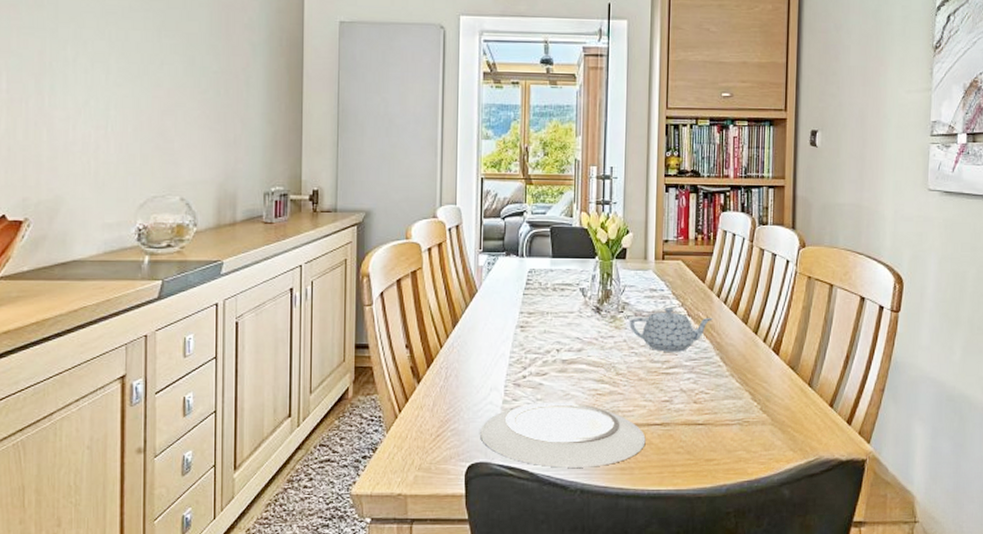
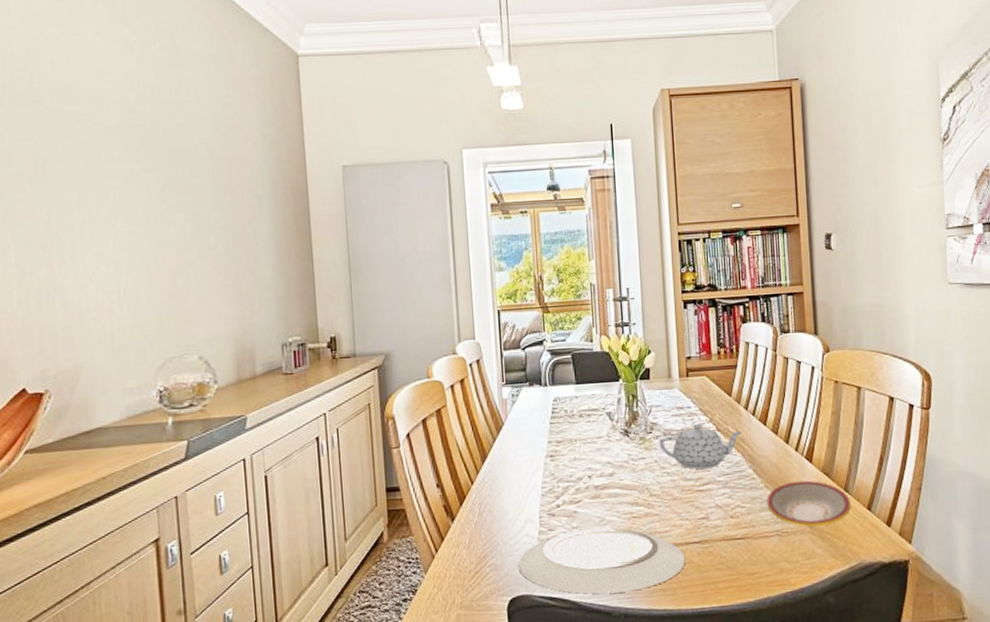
plate: none [731,372,813,418] -> present [767,480,851,527]

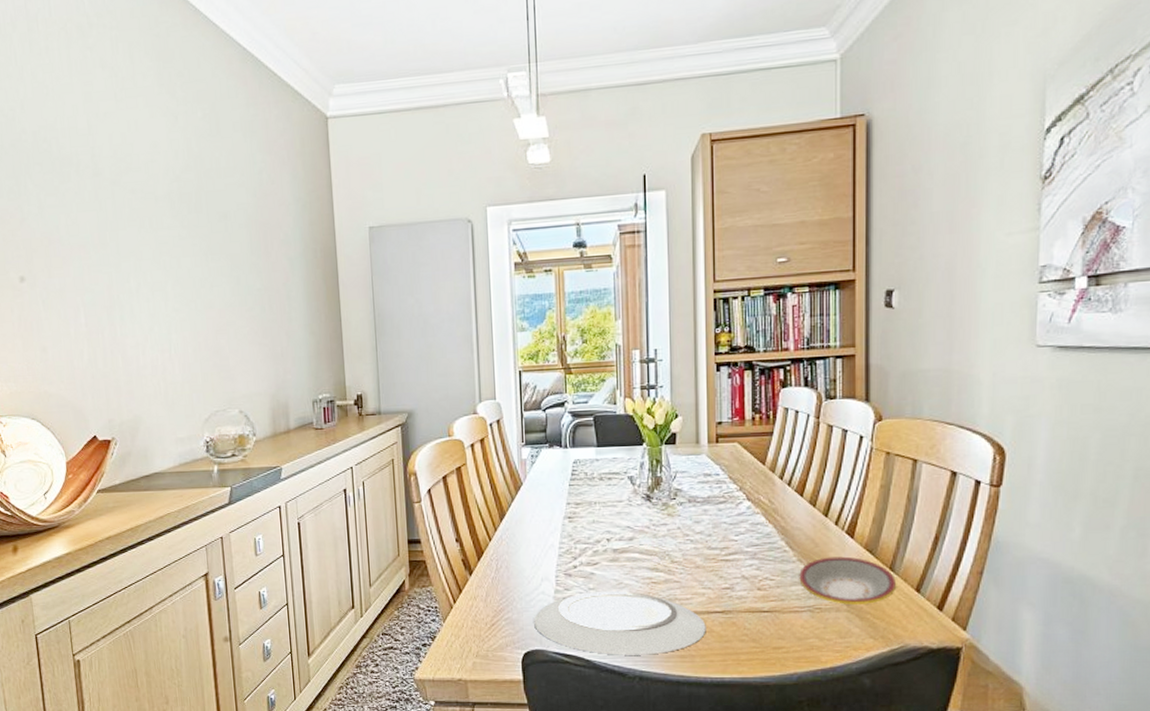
teapot: present [659,424,744,469] -> none [683,492,777,538]

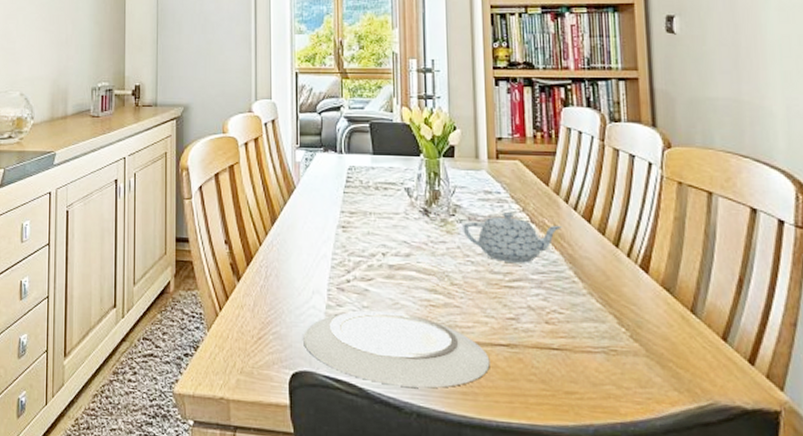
teapot: none [683,492,777,538] -> present [463,212,563,263]
plate: present [799,556,896,604] -> none [590,292,699,350]

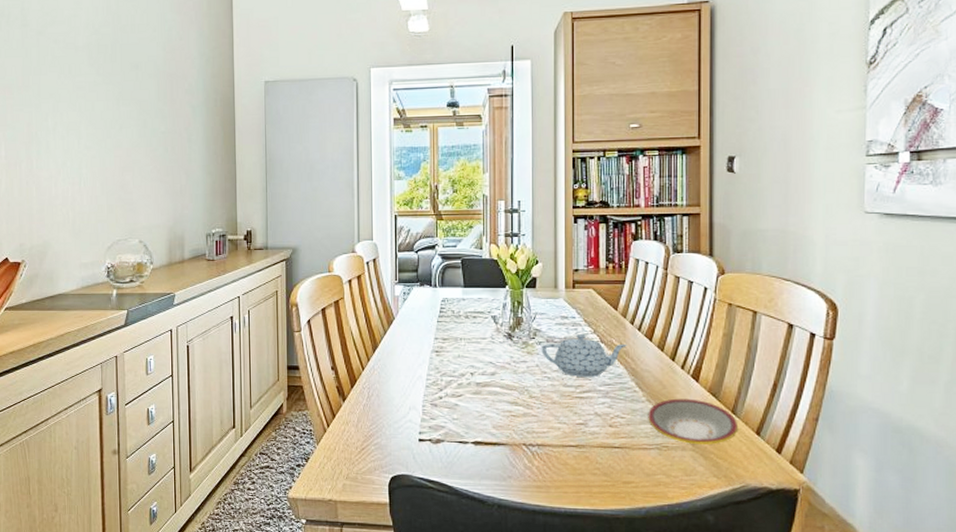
plate: present [303,310,490,388] -> none [401,421,561,484]
plate: none [590,292,699,350] -> present [648,398,737,444]

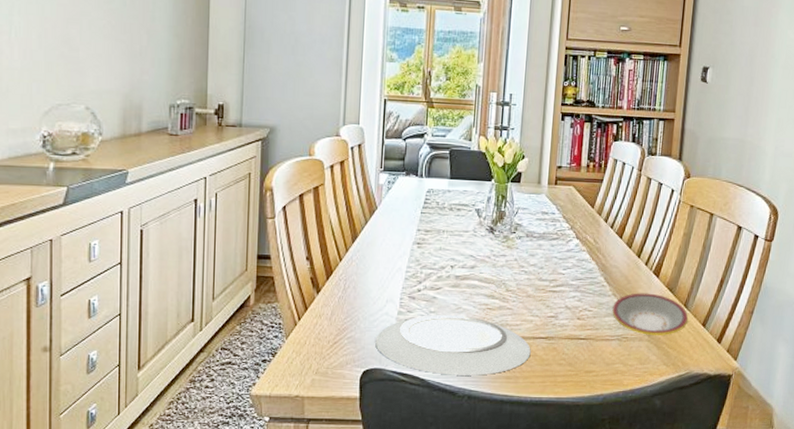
plate: none [401,421,561,484] -> present [375,314,531,376]
teapot: present [541,334,628,377] -> none [521,230,601,272]

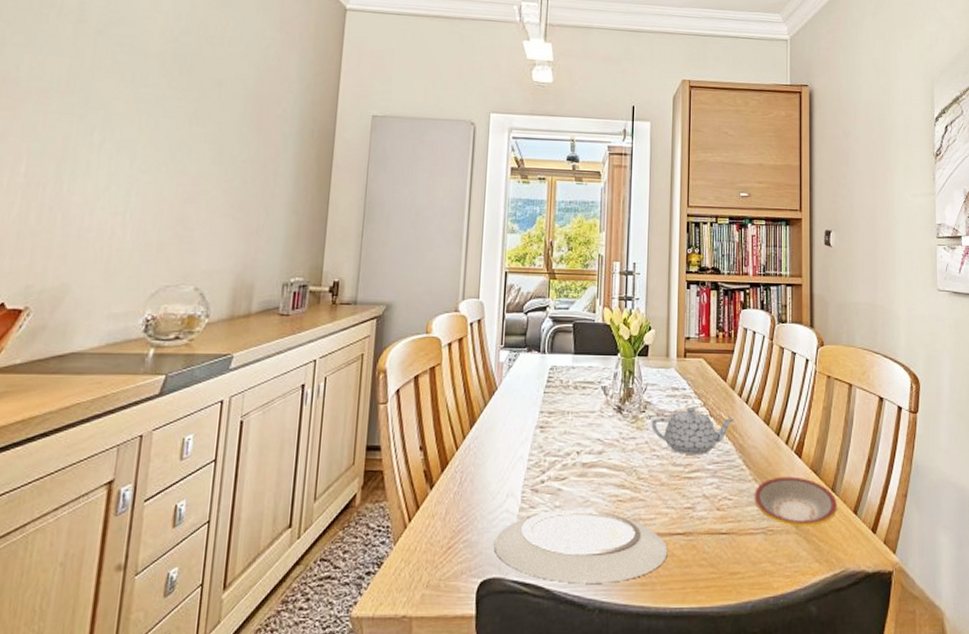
teapot: none [521,230,601,272] -> present [651,407,736,454]

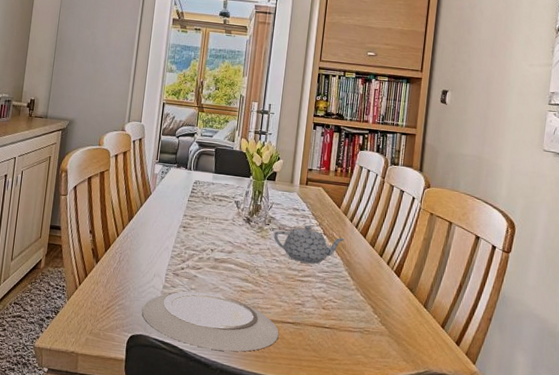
plate: present [754,476,837,526] -> none [355,289,427,333]

